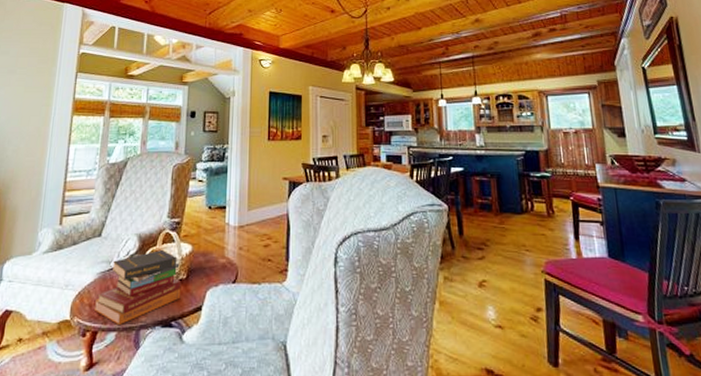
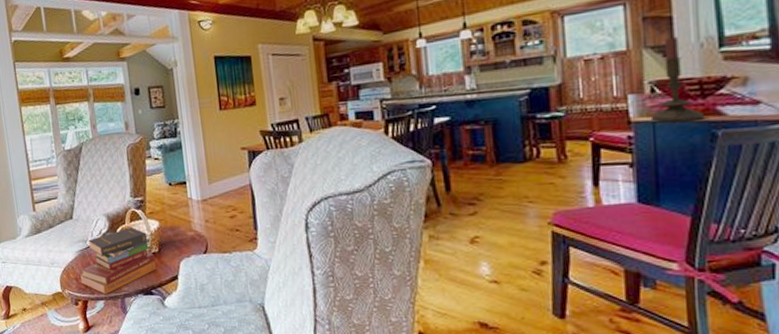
candle: none [612,120,650,190] -> present [650,34,704,122]

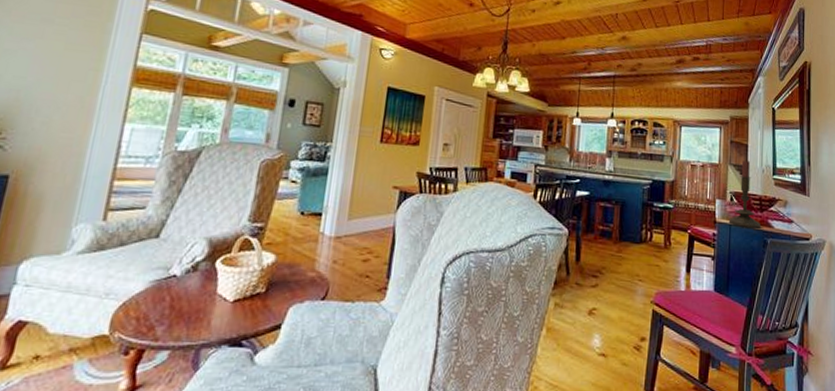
books: present [80,226,157,295] -> none [141,257,259,344]

